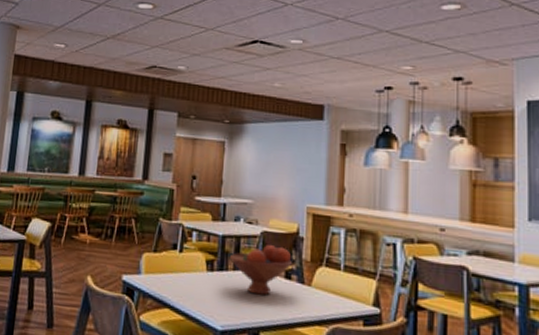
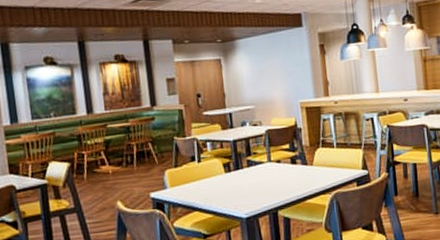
fruit bowl: present [229,245,293,296] -> none [242,139,296,183]

